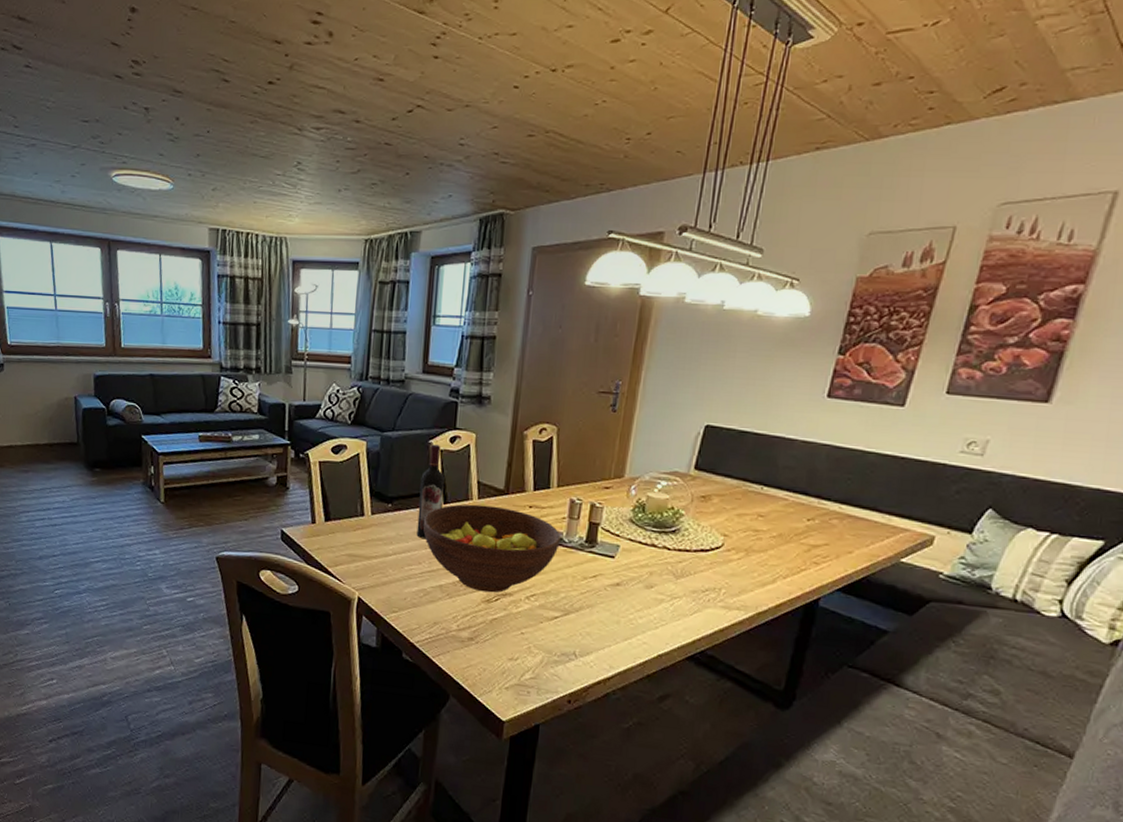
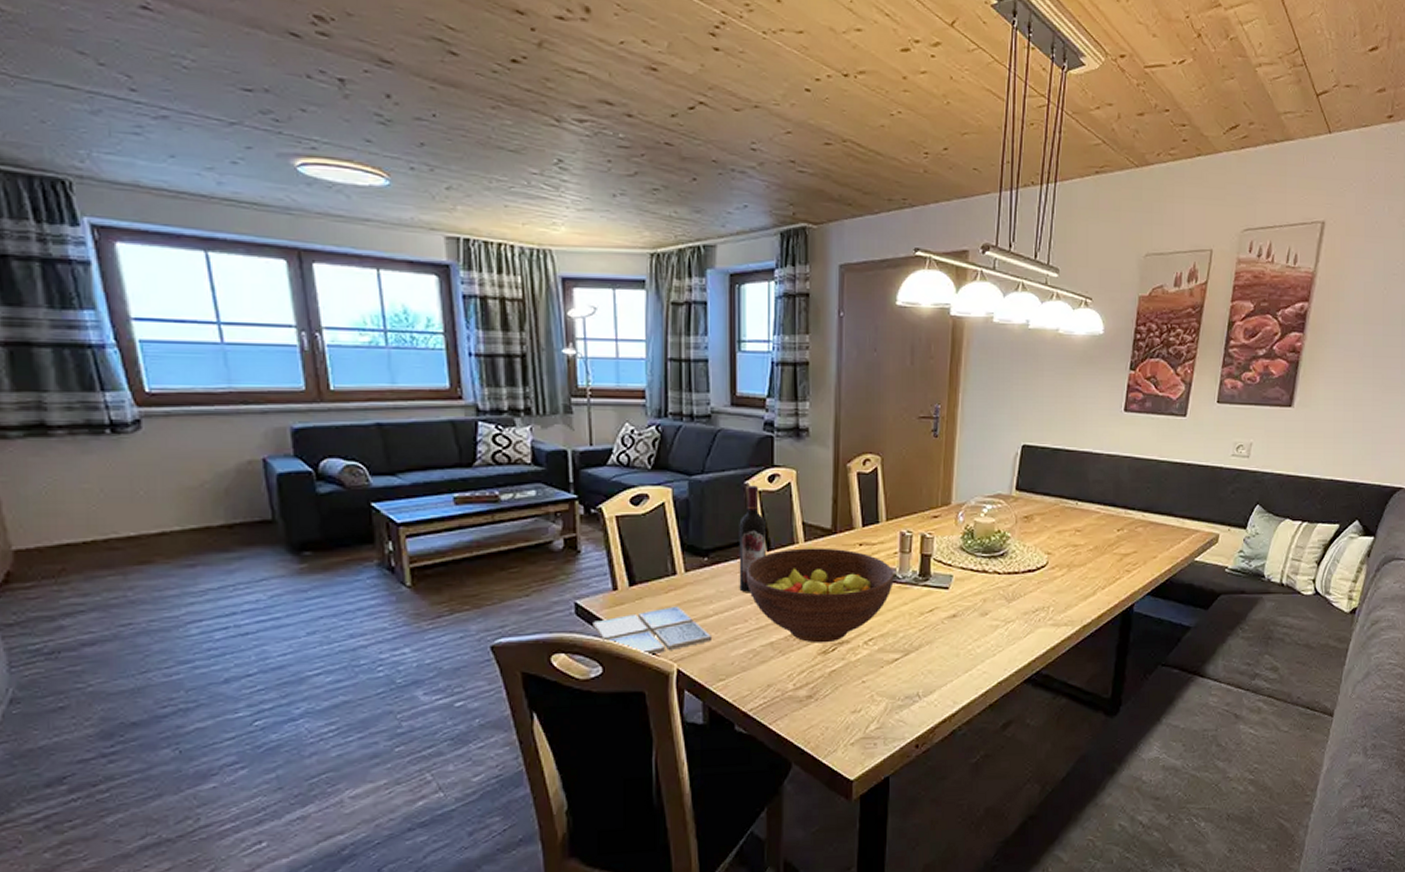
drink coaster: none [294,542,390,582] -> present [593,606,713,655]

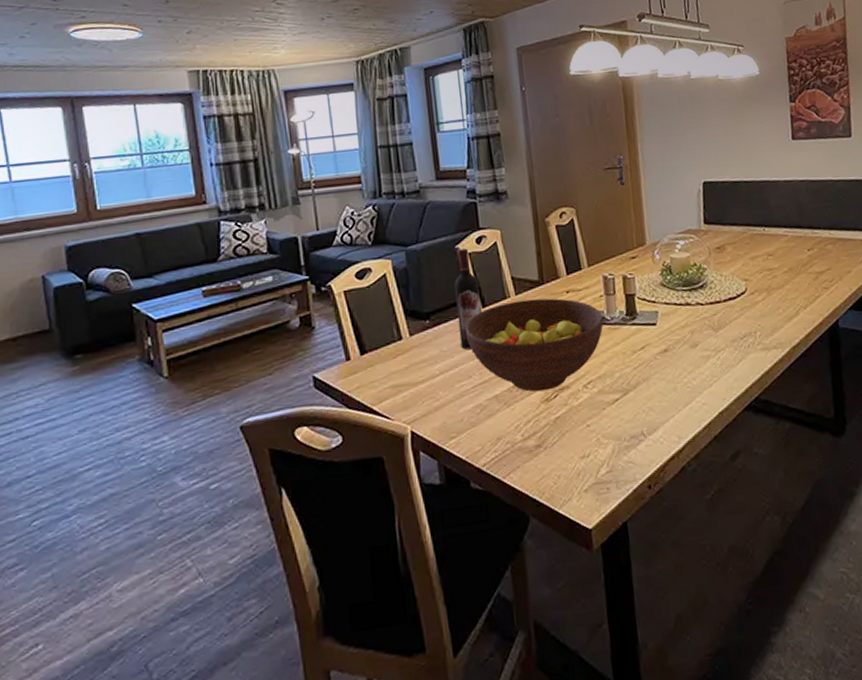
drink coaster: present [593,606,713,655] -> none [330,369,441,420]

